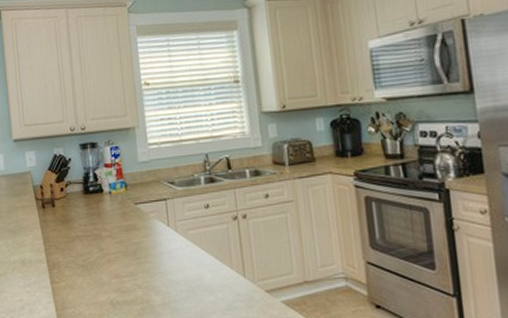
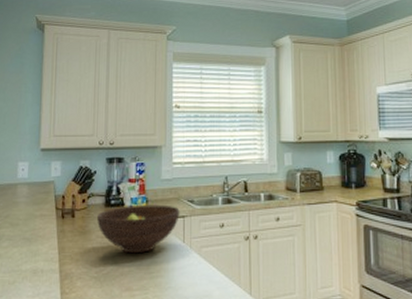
fruit bowl: none [77,188,161,240] -> present [97,204,180,254]

